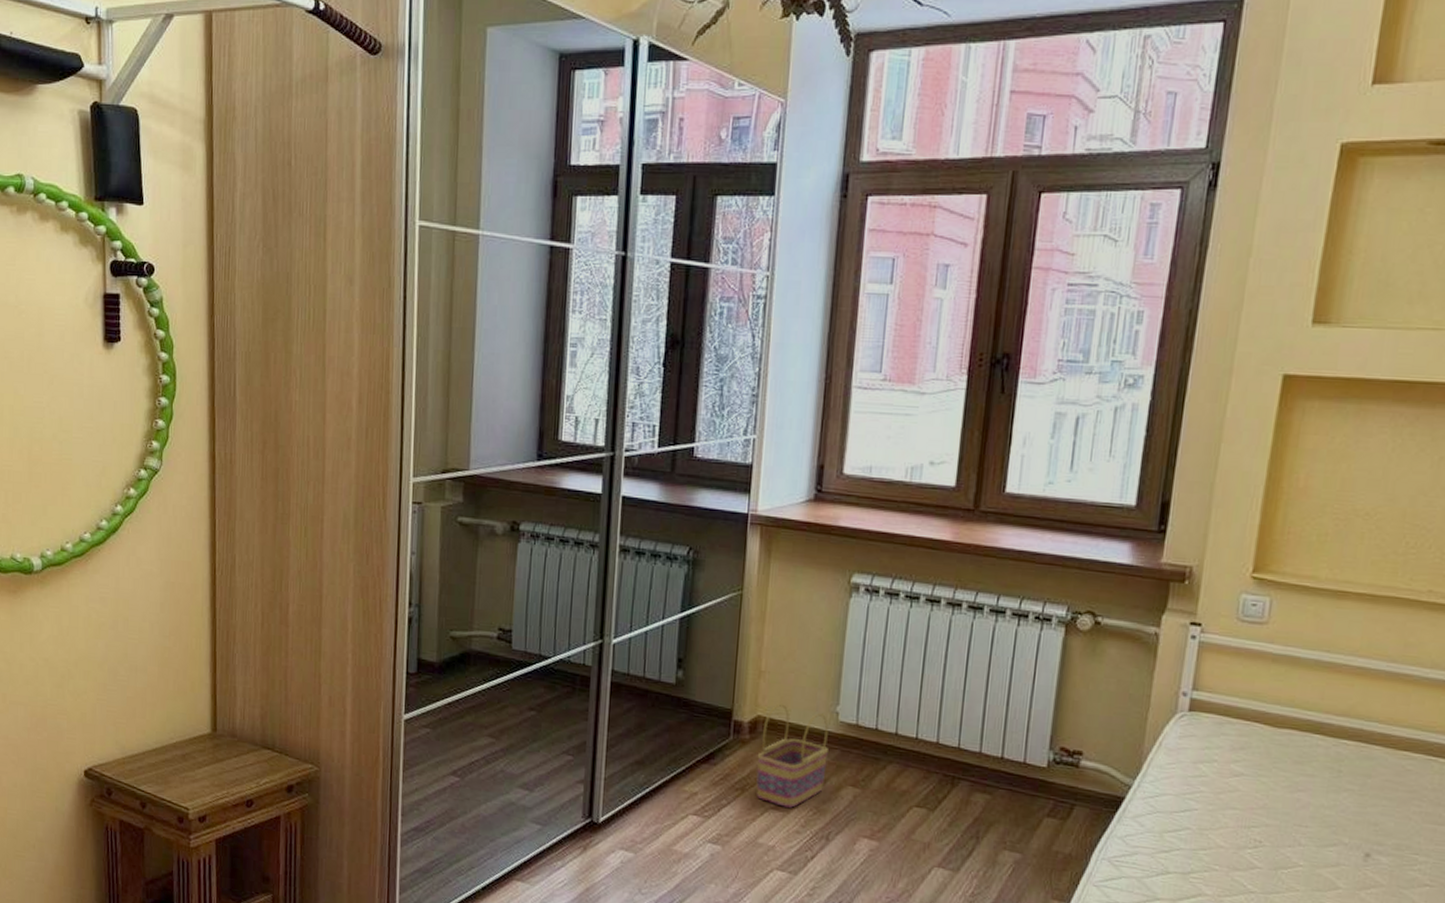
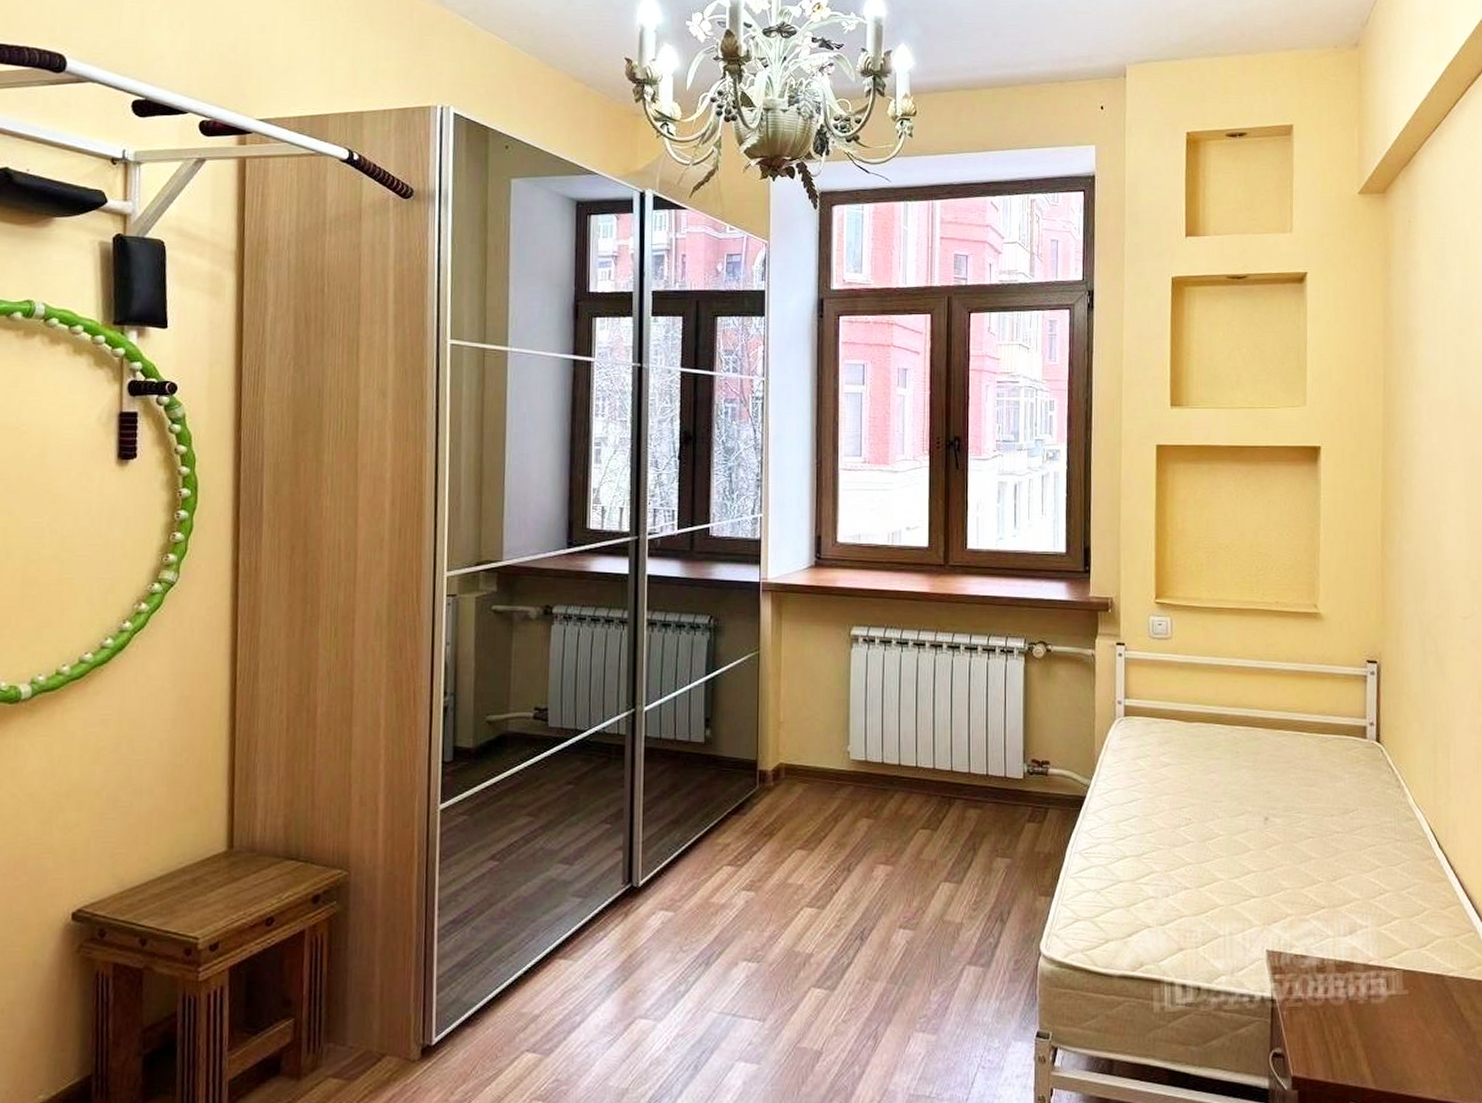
basket: present [756,703,829,808] -> none [781,750,843,846]

